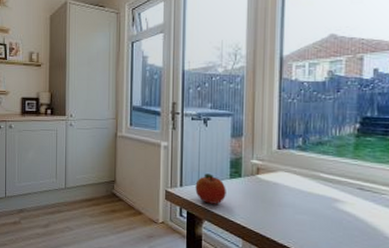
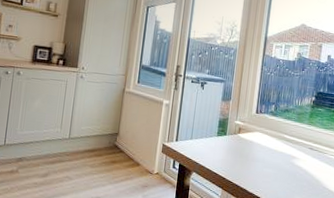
fruit: present [195,173,226,204] -> none [188,130,214,158]

